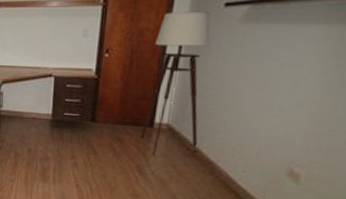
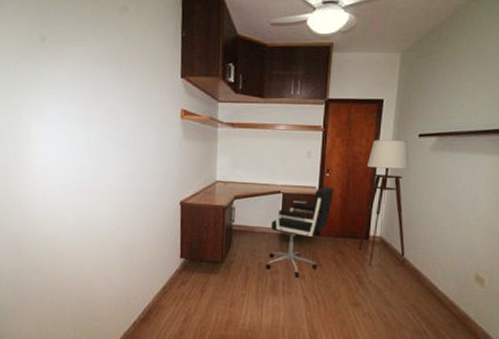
office chair: none [35,69,113,165] -> present [266,187,334,277]

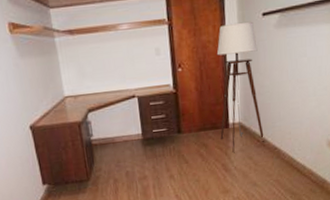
office chair: present [266,187,334,277] -> none [131,82,189,178]

